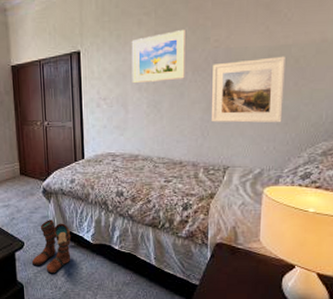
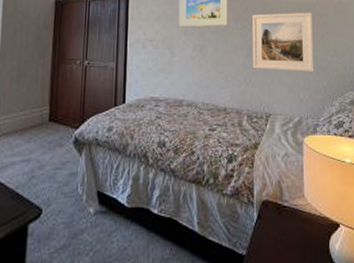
boots: present [31,220,71,274] -> none [48,177,103,253]

